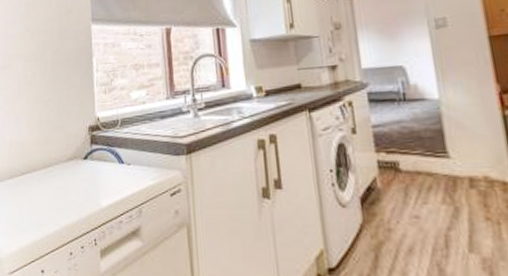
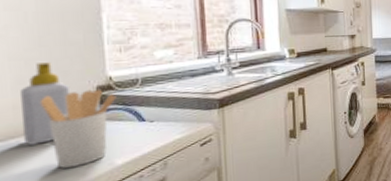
soap bottle: none [41,104,72,178] -> present [20,62,71,145]
utensil holder: none [52,129,102,203] -> present [39,89,116,168]

